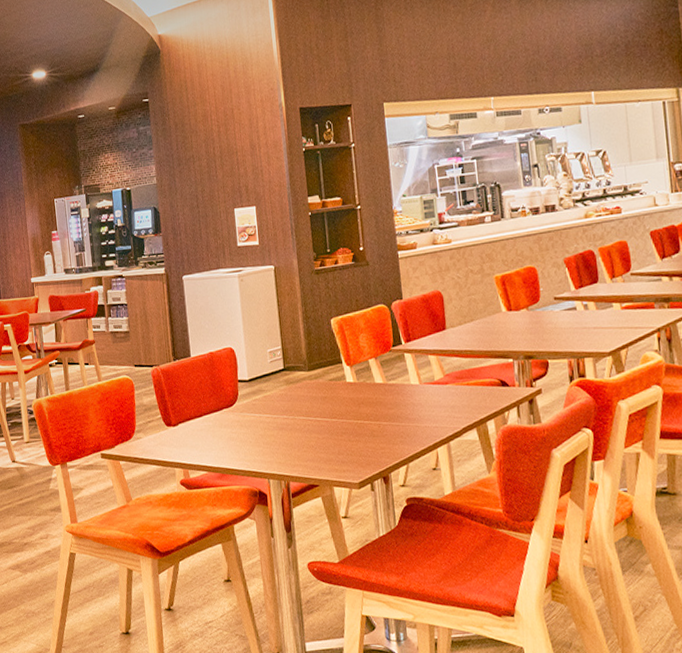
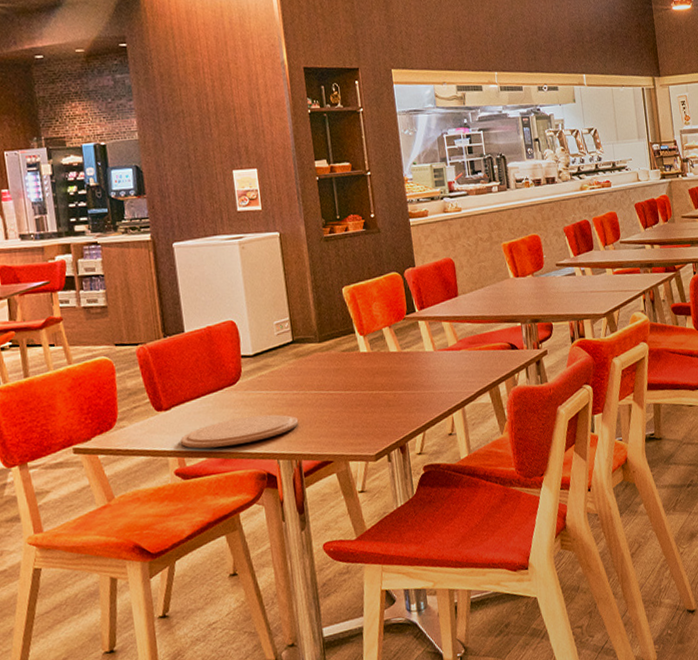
plate: none [186,436,288,463] -> present [181,414,299,449]

